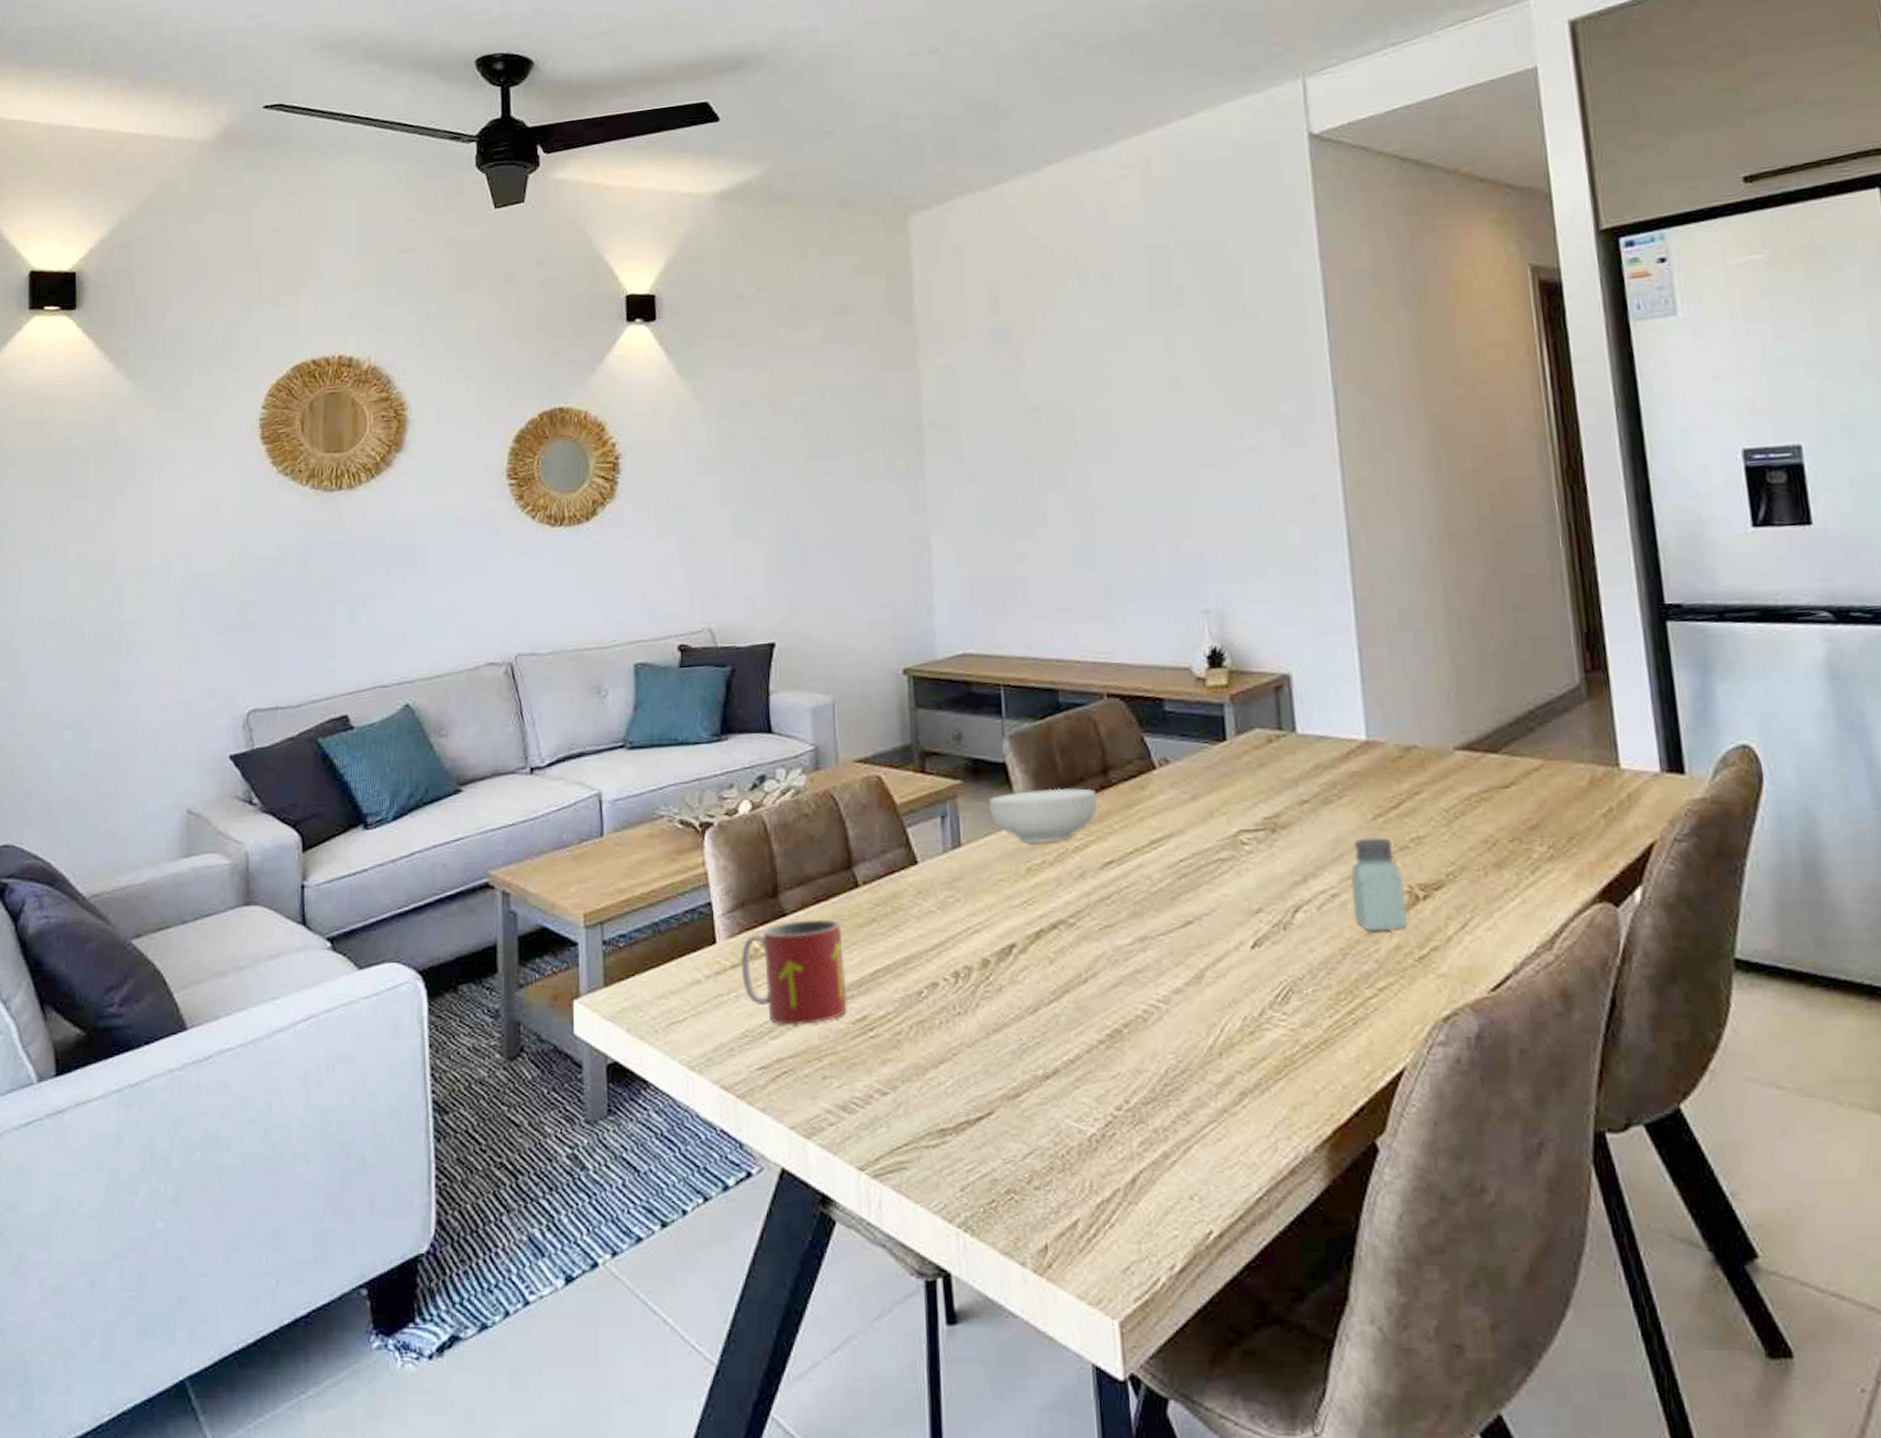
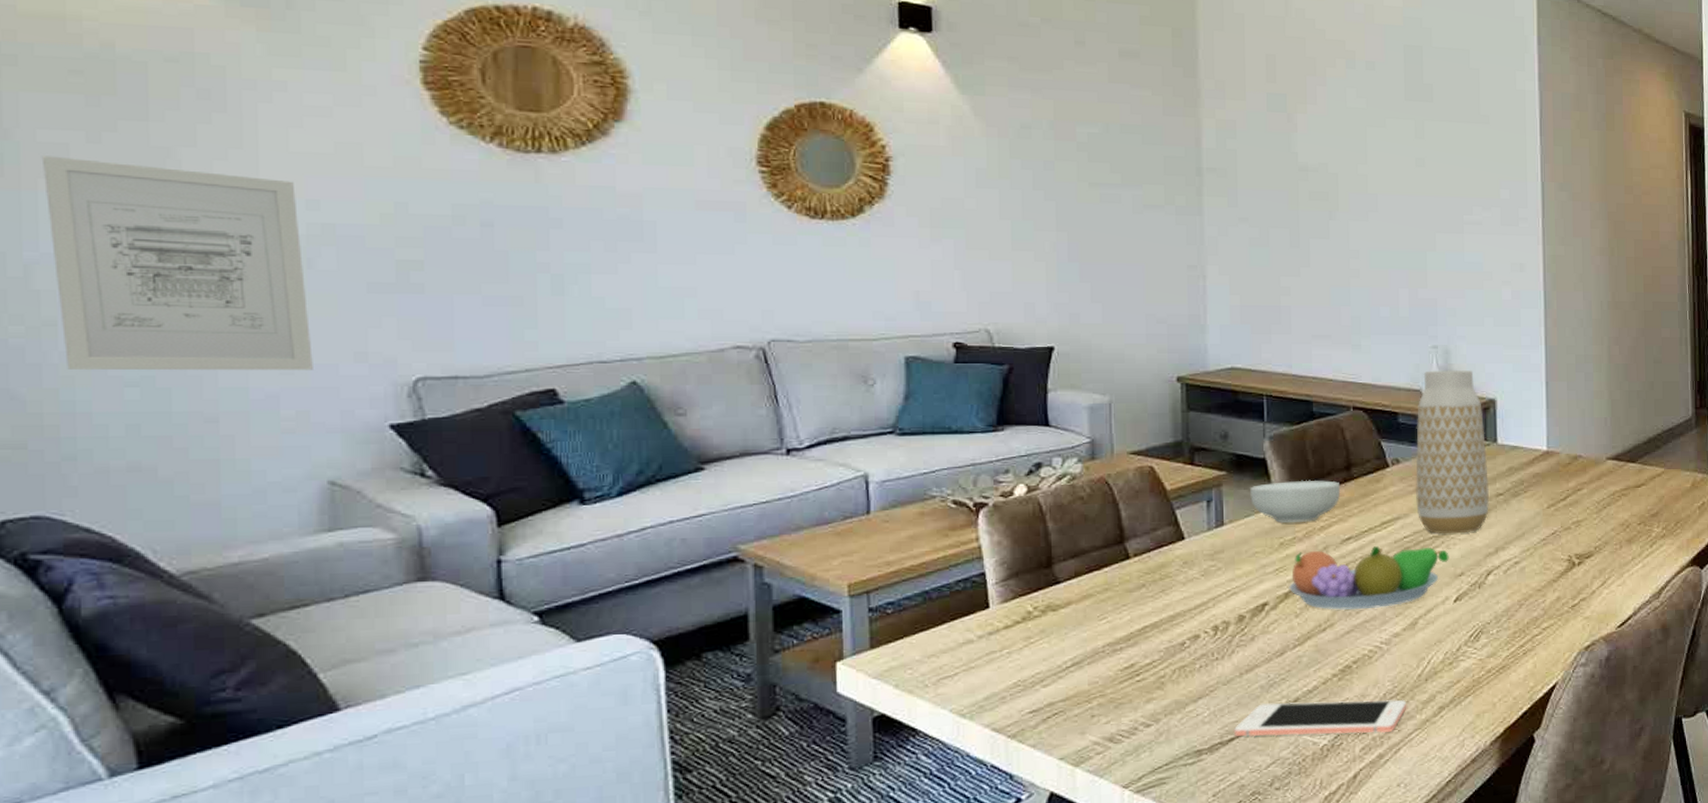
wall art: none [24,536,181,717] -> present [41,156,313,371]
mug: present [740,919,847,1026] -> none [1014,585,1116,675]
cell phone: none [981,1074,1196,1124] -> present [1233,699,1406,737]
fruit bowl: none [1039,871,1241,955] -> present [1288,545,1449,610]
vase: none [1187,637,1292,856] -> present [1416,369,1490,534]
saltshaker: present [1350,837,1408,932] -> none [1529,521,1566,589]

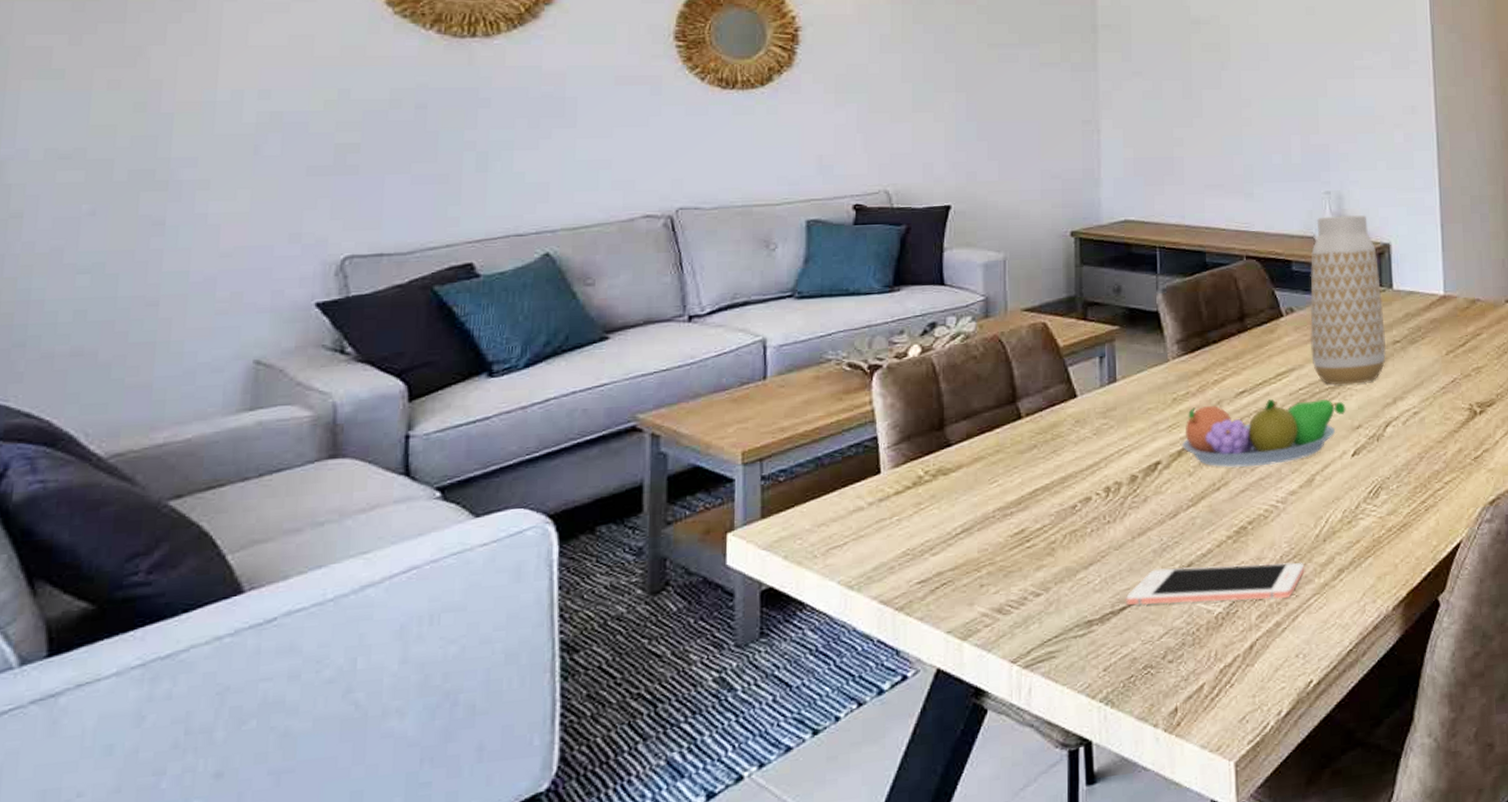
wall art: present [41,156,313,371] -> none [27,59,251,259]
cereal bowl: present [1250,480,1341,524] -> none [1143,332,1235,378]

